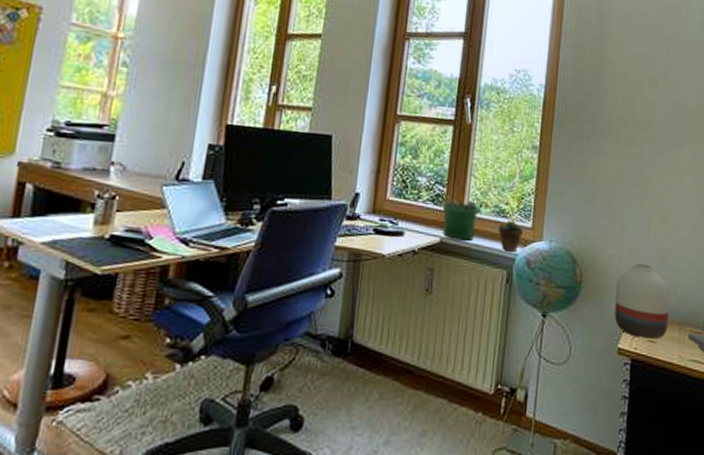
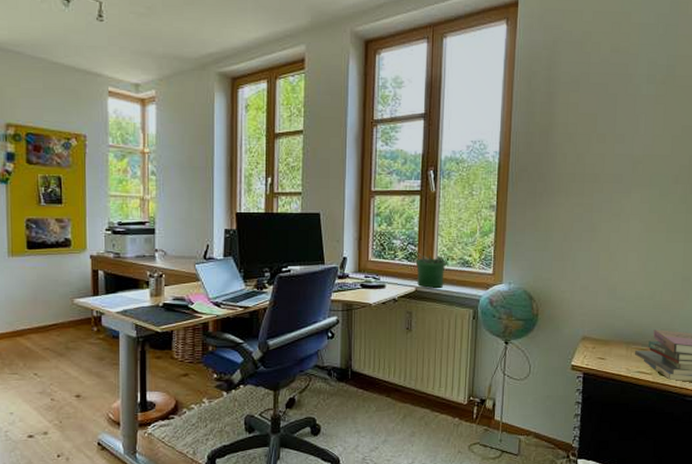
succulent plant: present [498,211,523,252] -> none [464,261,485,294]
vase: present [614,263,670,340] -> none [568,296,618,357]

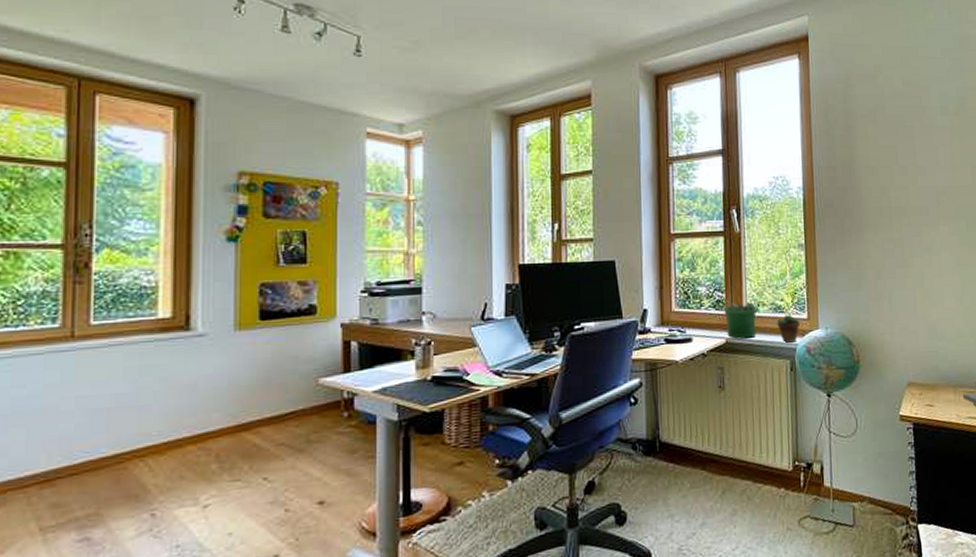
succulent plant: none [464,261,485,294] -> present [777,305,800,343]

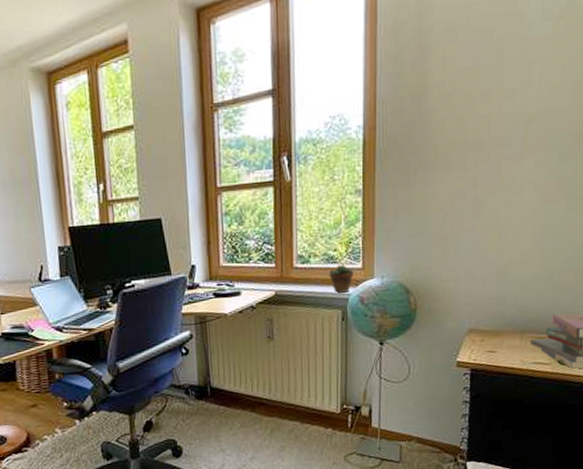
planter: present [724,300,759,340] -> none [273,253,311,292]

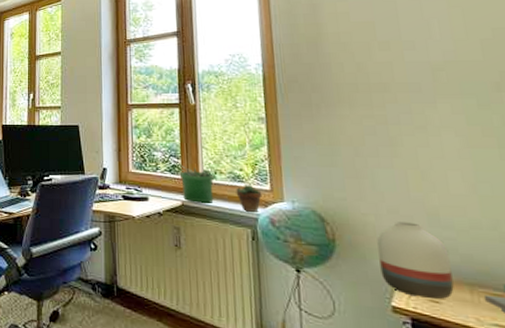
planter: none [273,253,311,292] -> present [179,166,216,204]
vase: none [452,283,510,351] -> present [377,222,454,300]

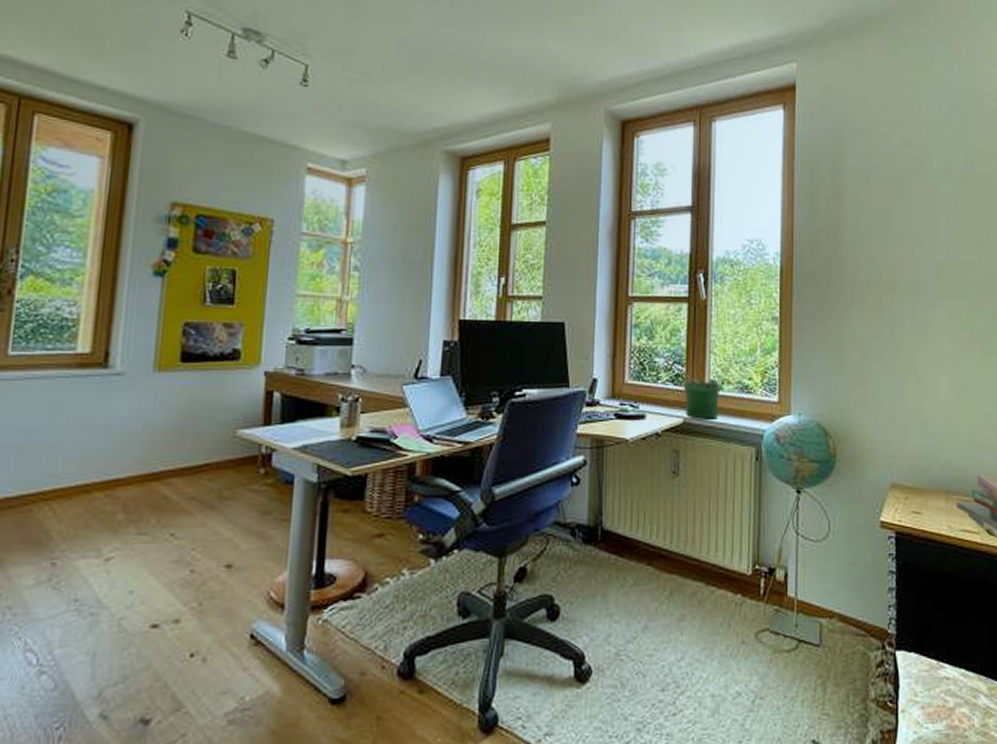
succulent plant: present [236,176,262,212] -> none [743,386,769,428]
vase: present [377,222,454,300] -> none [873,432,933,511]

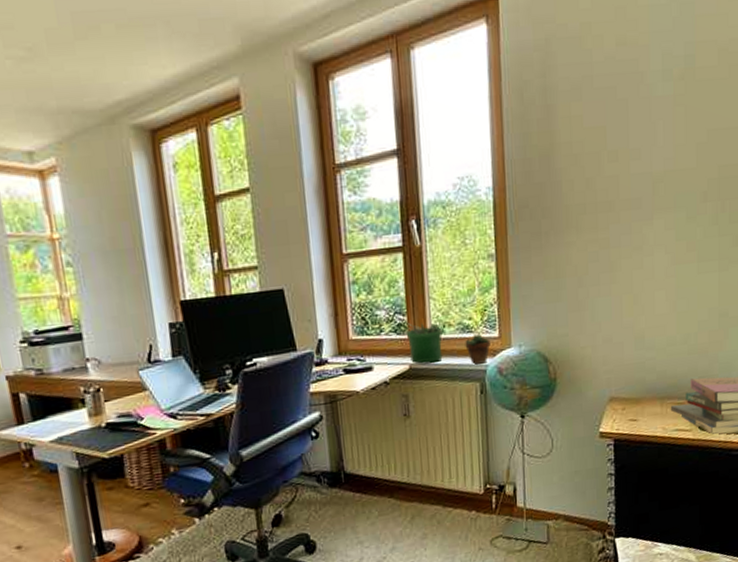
succulent plant: none [743,386,769,428] -> present [465,324,491,365]

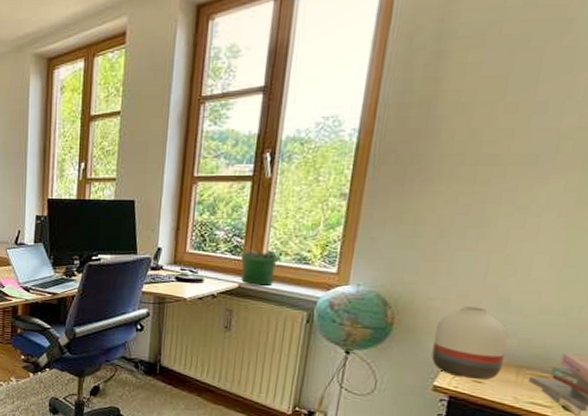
succulent plant: present [465,324,491,365] -> none [299,257,327,295]
vase: none [592,348,649,419] -> present [431,306,508,381]

